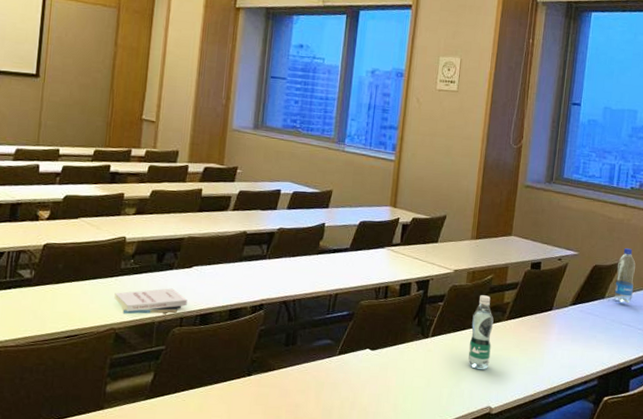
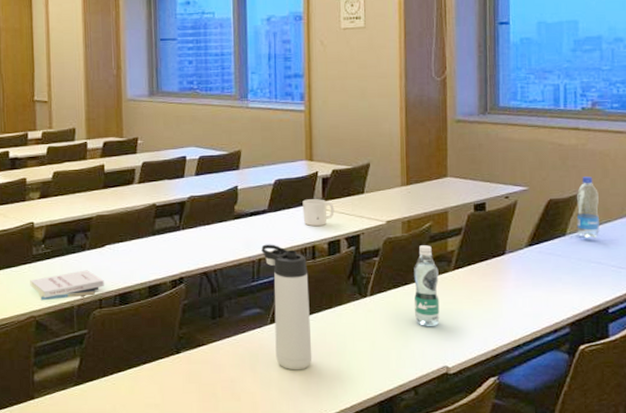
thermos bottle: none [339,280,379,401] -> present [261,244,312,370]
mug: none [380,242,410,269] -> present [302,199,335,227]

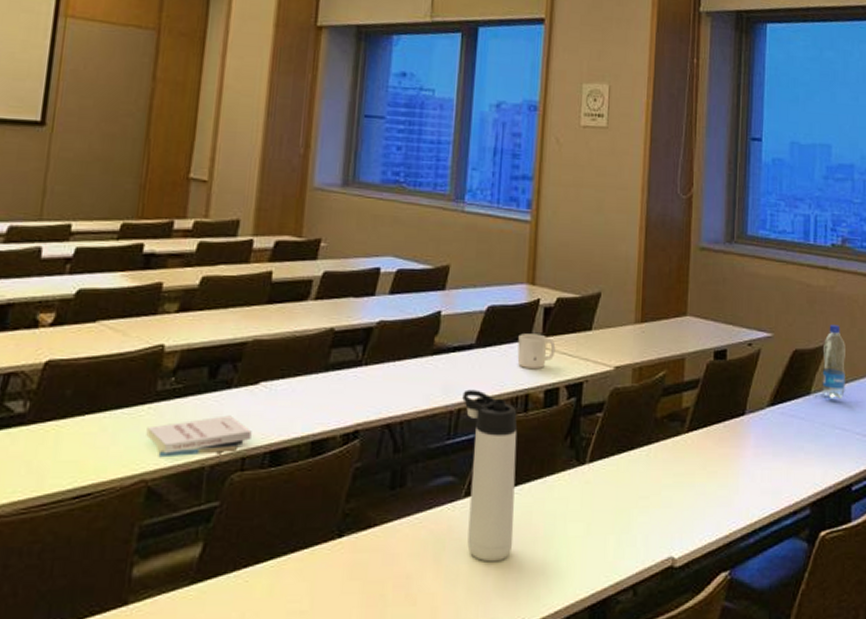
bottle: present [413,245,440,327] -> none [639,399,670,506]

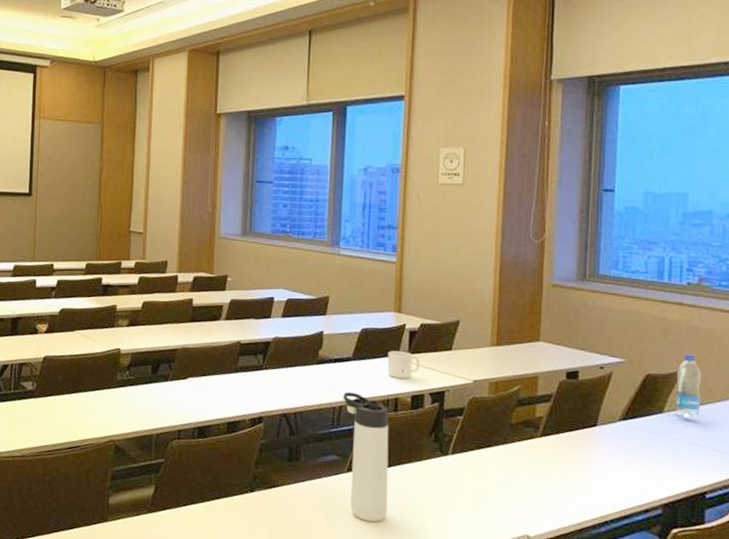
books: present [146,415,252,458] -> none [112,400,184,427]

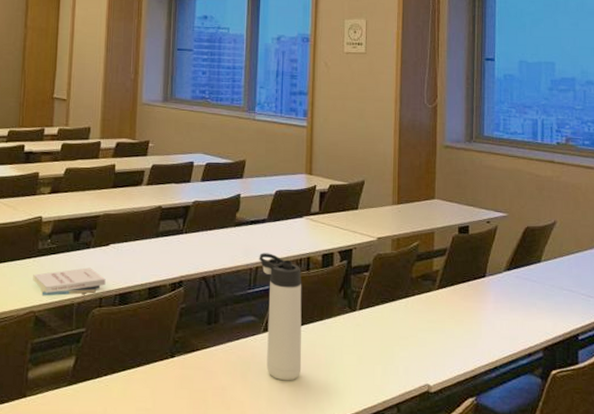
books: none [112,400,184,427] -> present [33,267,106,296]
mug: present [387,351,420,380] -> none [300,211,330,239]
bottle: present [675,354,701,419] -> none [551,207,571,267]

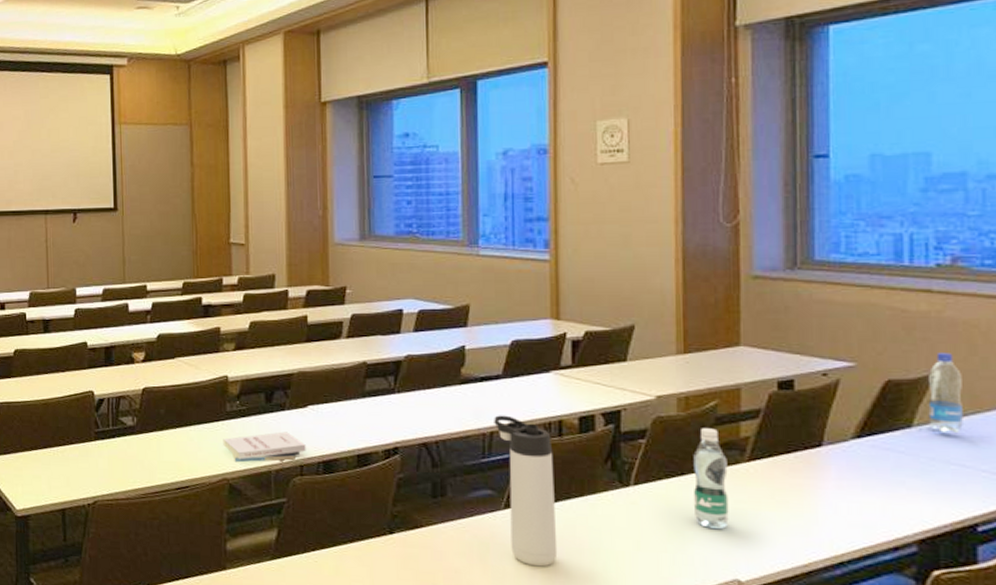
bottle: none [399,263,424,345] -> present [693,428,729,530]
bottle: none [551,207,571,267] -> present [927,353,963,434]

